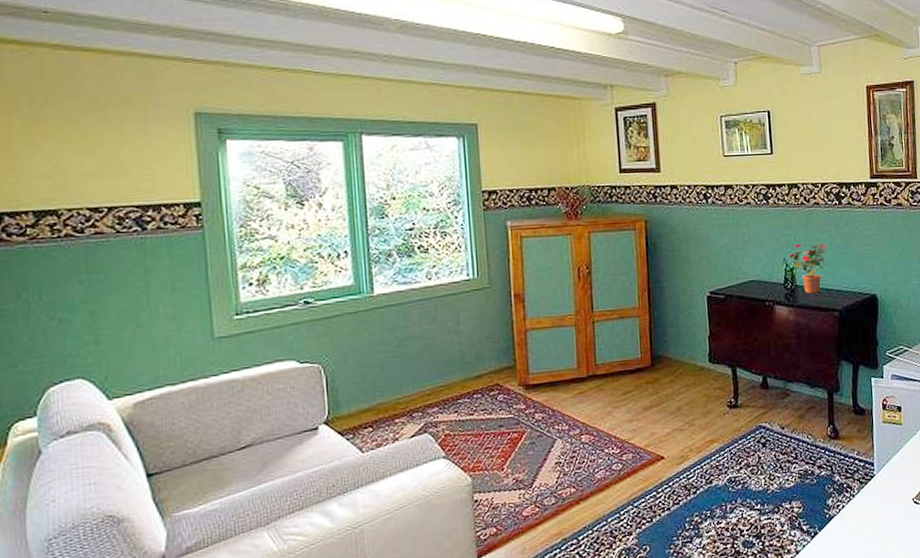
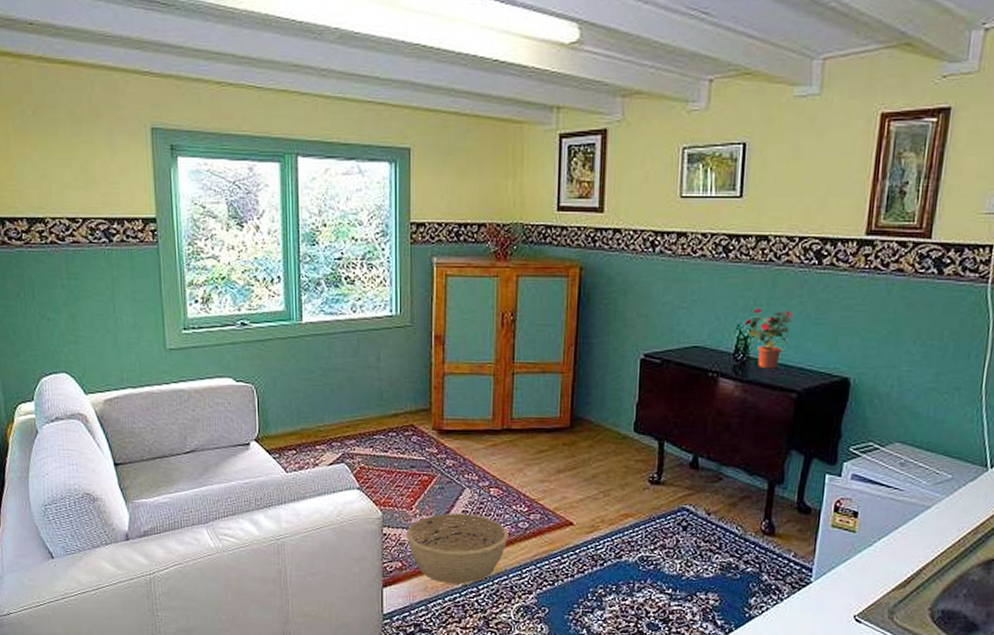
basket: none [498,464,604,541] -> present [405,513,509,584]

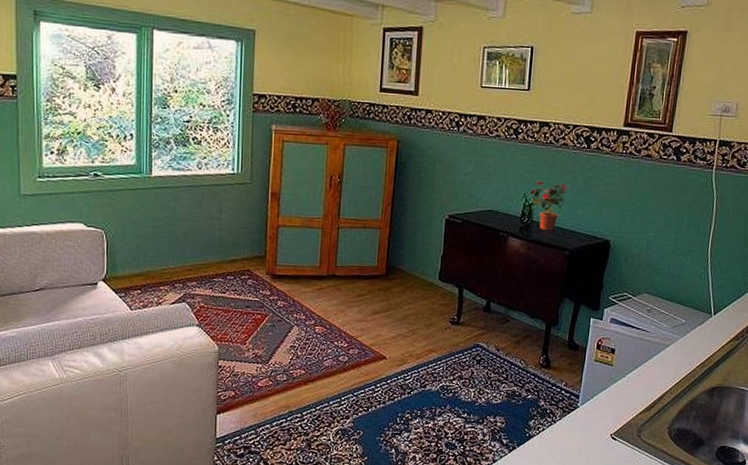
basket: present [405,513,509,584] -> none [239,347,331,411]

